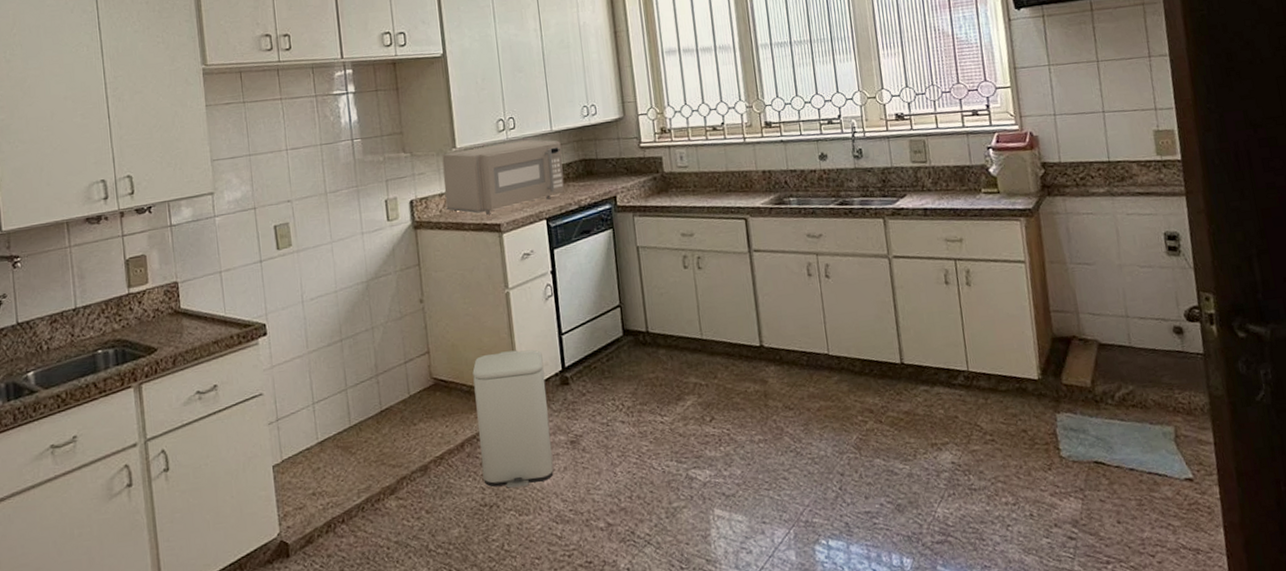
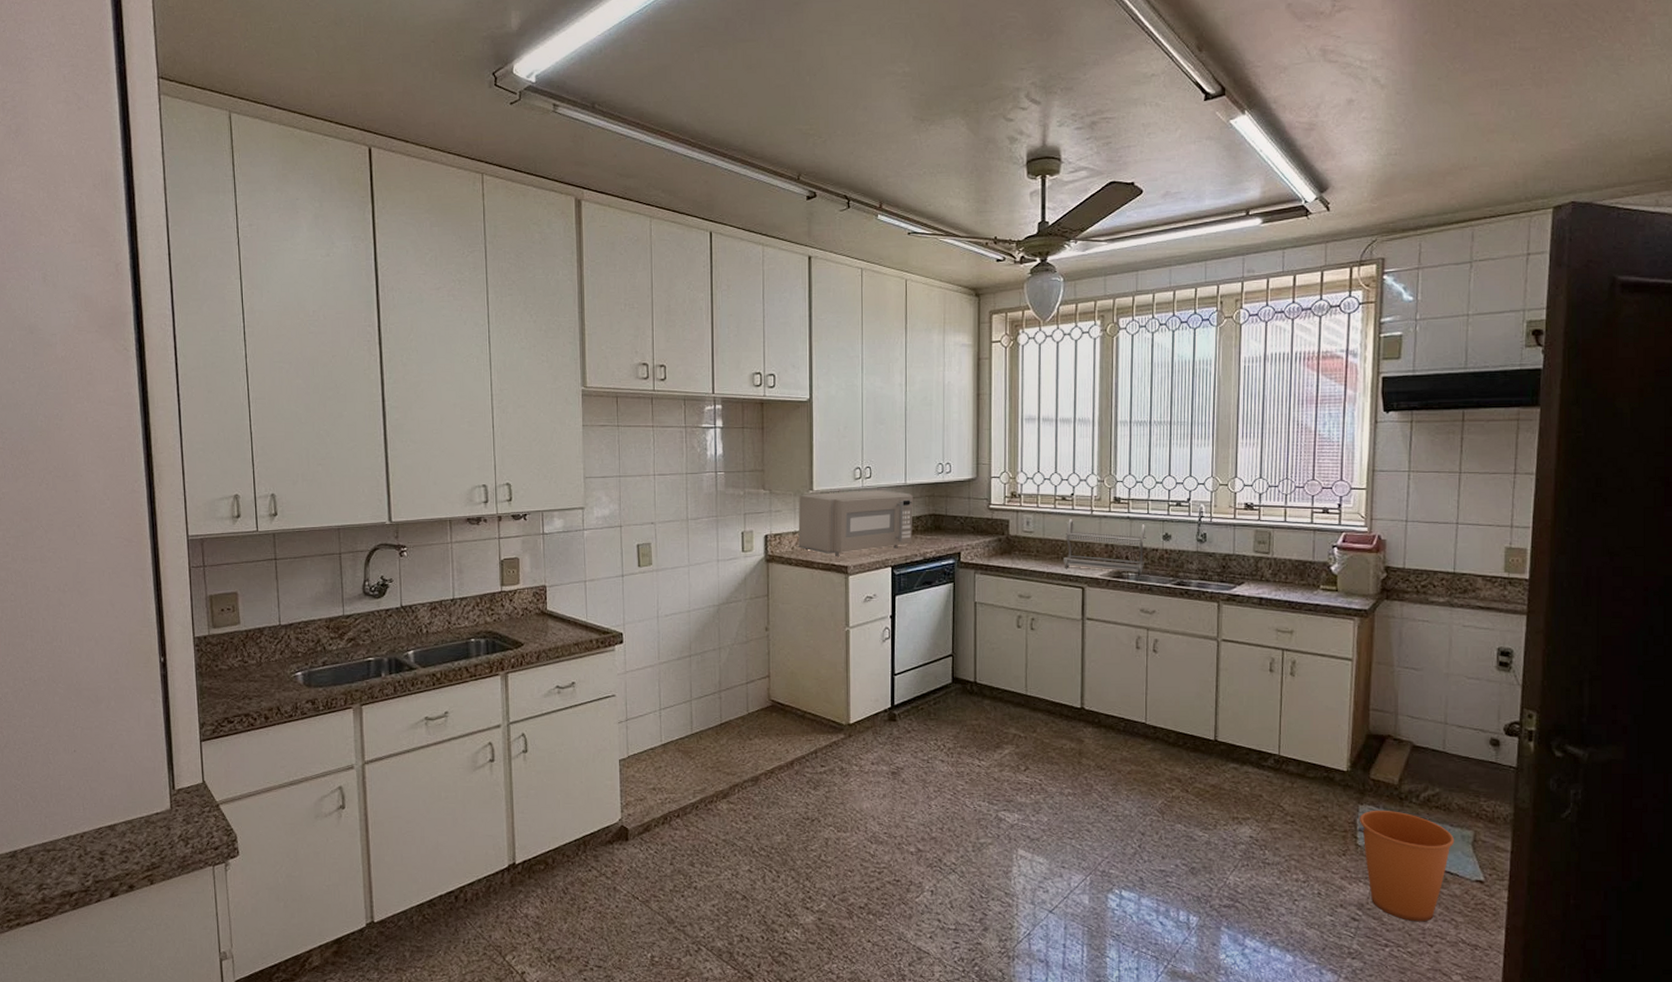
pedal bin: present [472,349,554,490] -> none [807,684,875,808]
dish rack: none [721,146,804,201] -> present [1063,518,1146,576]
bucket: none [1058,415,1157,533] -> present [1357,810,1454,922]

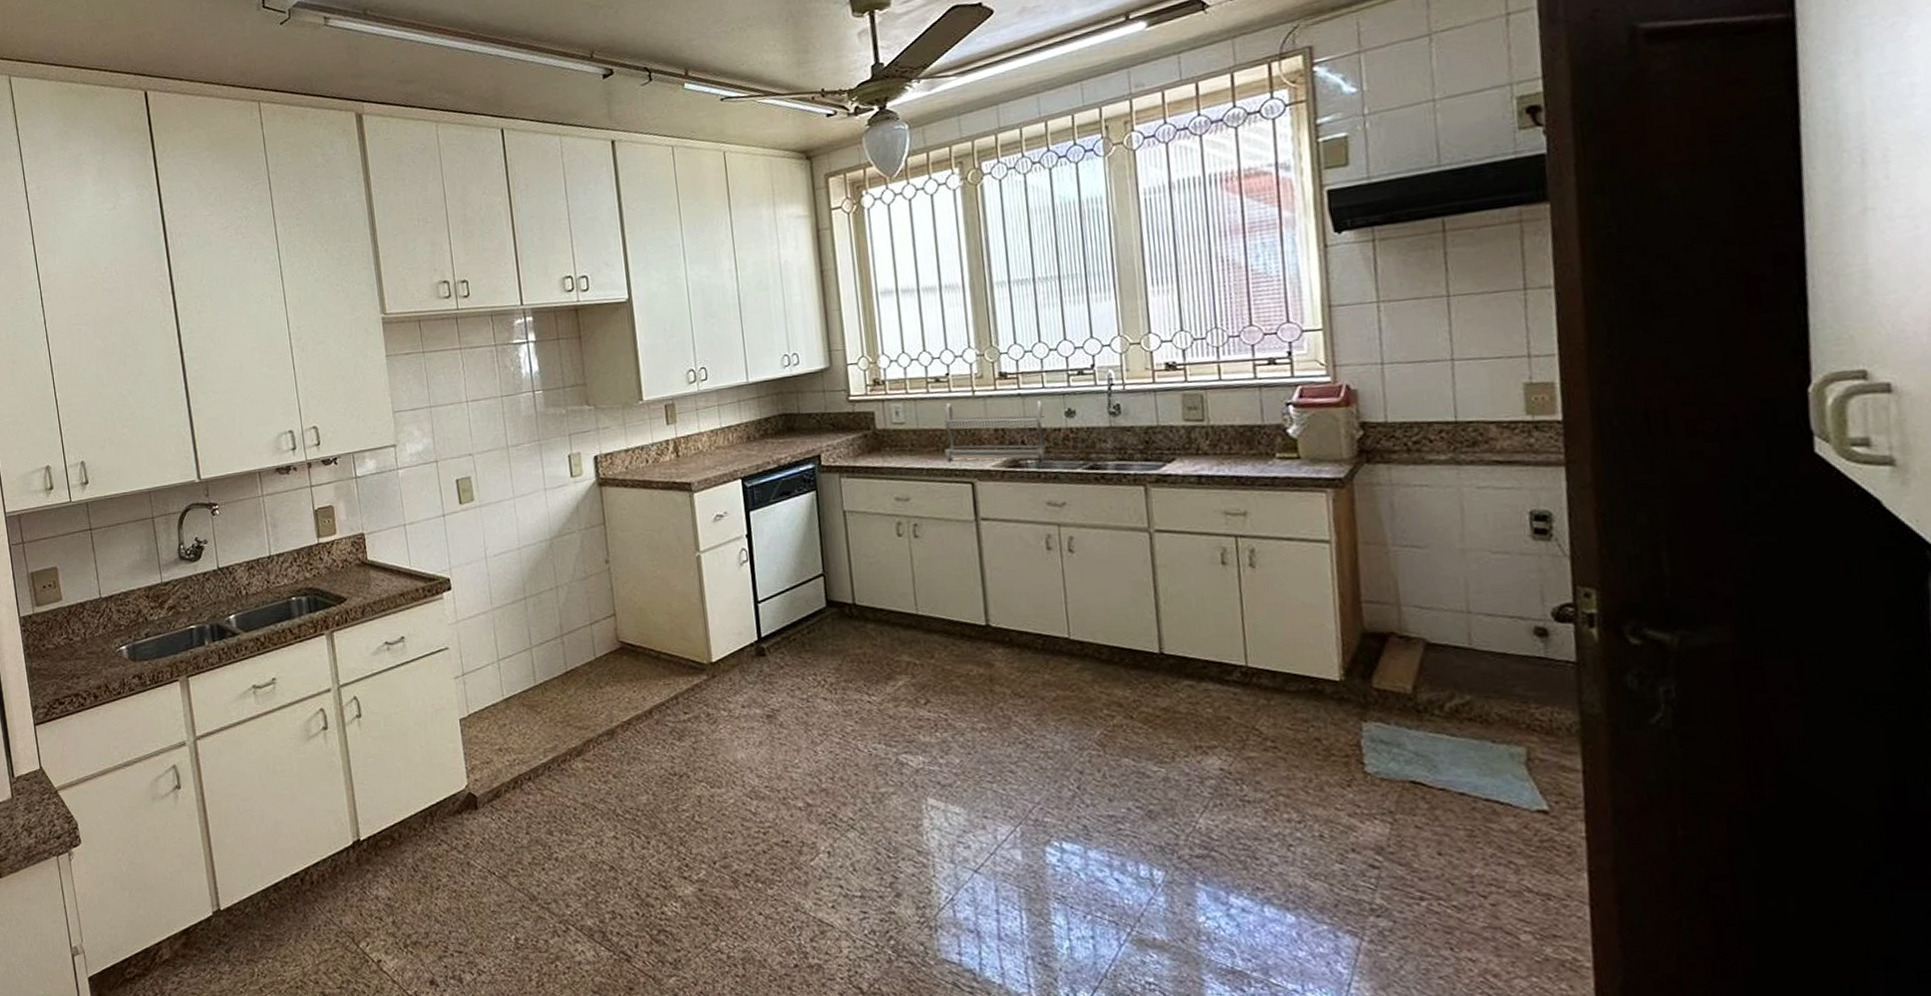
microwave: present [798,490,913,556] -> none [628,392,762,473]
bucket: present [1357,810,1454,922] -> none [1363,726,1500,867]

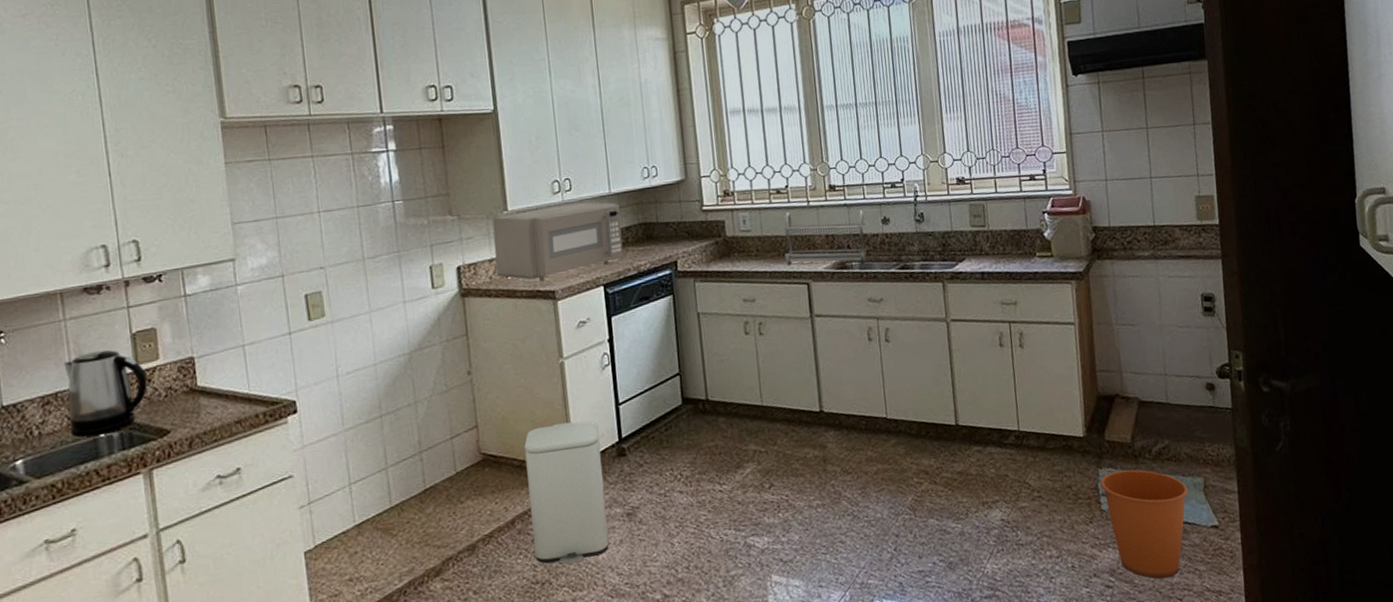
kettle: none [263,523,328,599] -> present [63,349,148,438]
microwave: none [628,392,762,473] -> present [492,202,623,281]
pedal bin: none [661,617,748,760] -> present [524,420,609,566]
bucket: none [1363,726,1500,867] -> present [1100,469,1188,579]

